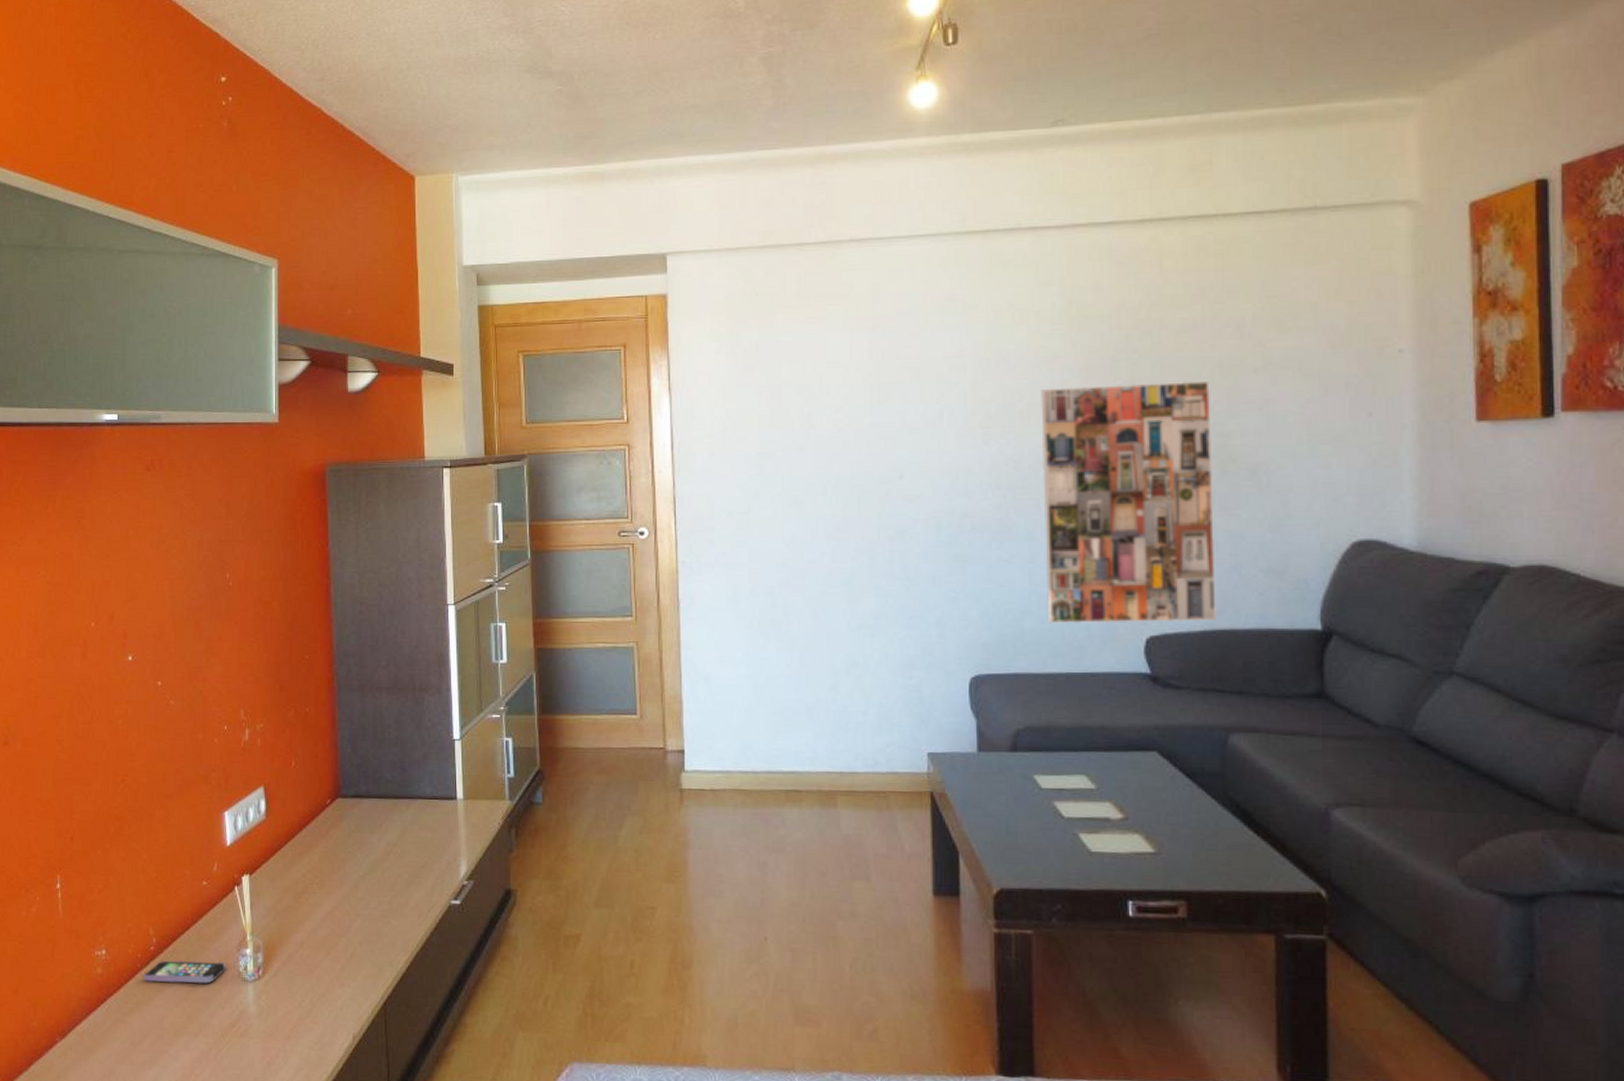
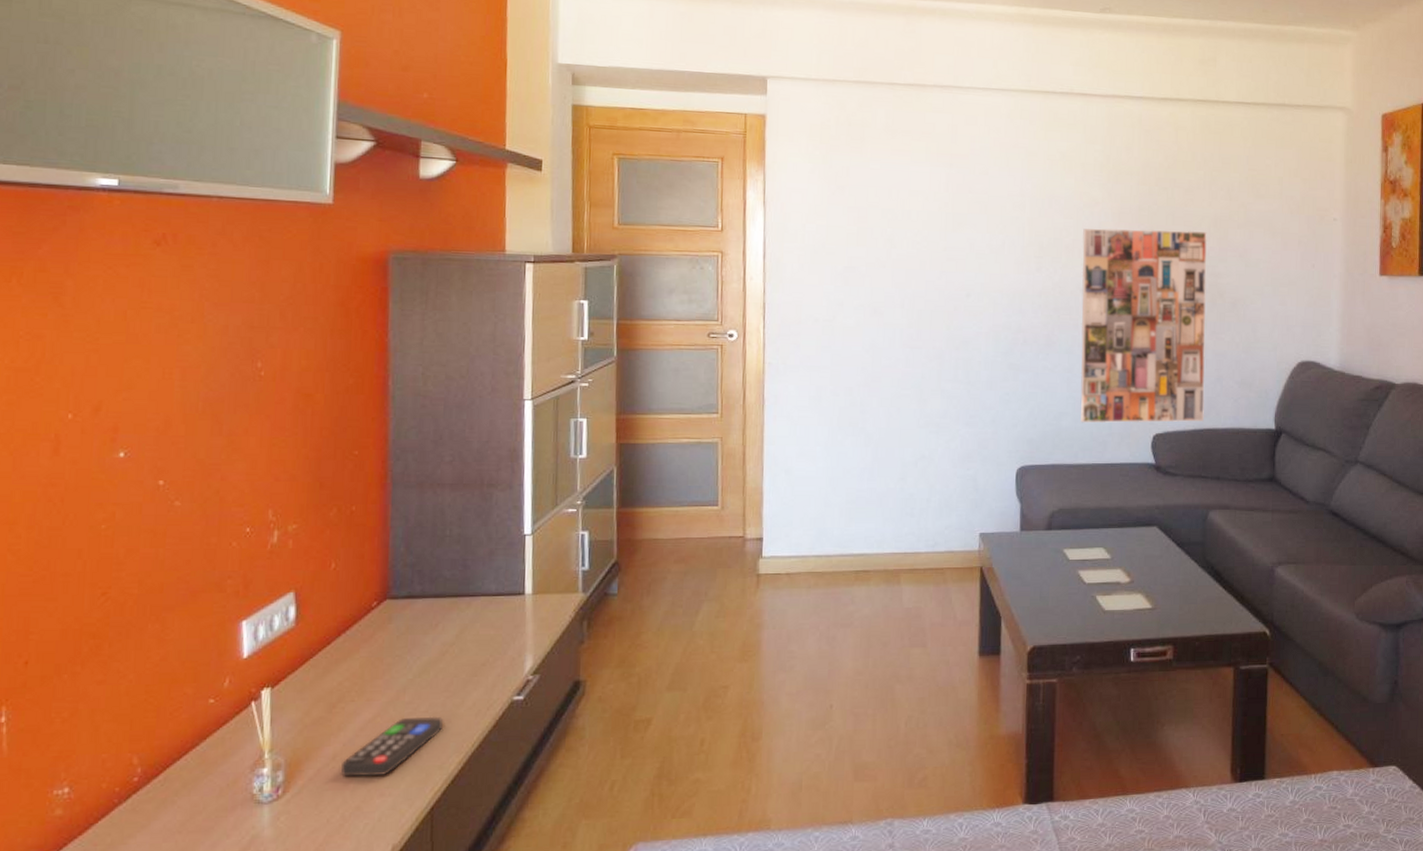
smartphone: present [144,960,226,984] -> none [122,786,235,818]
remote control: none [307,913,391,967] -> present [340,716,444,777]

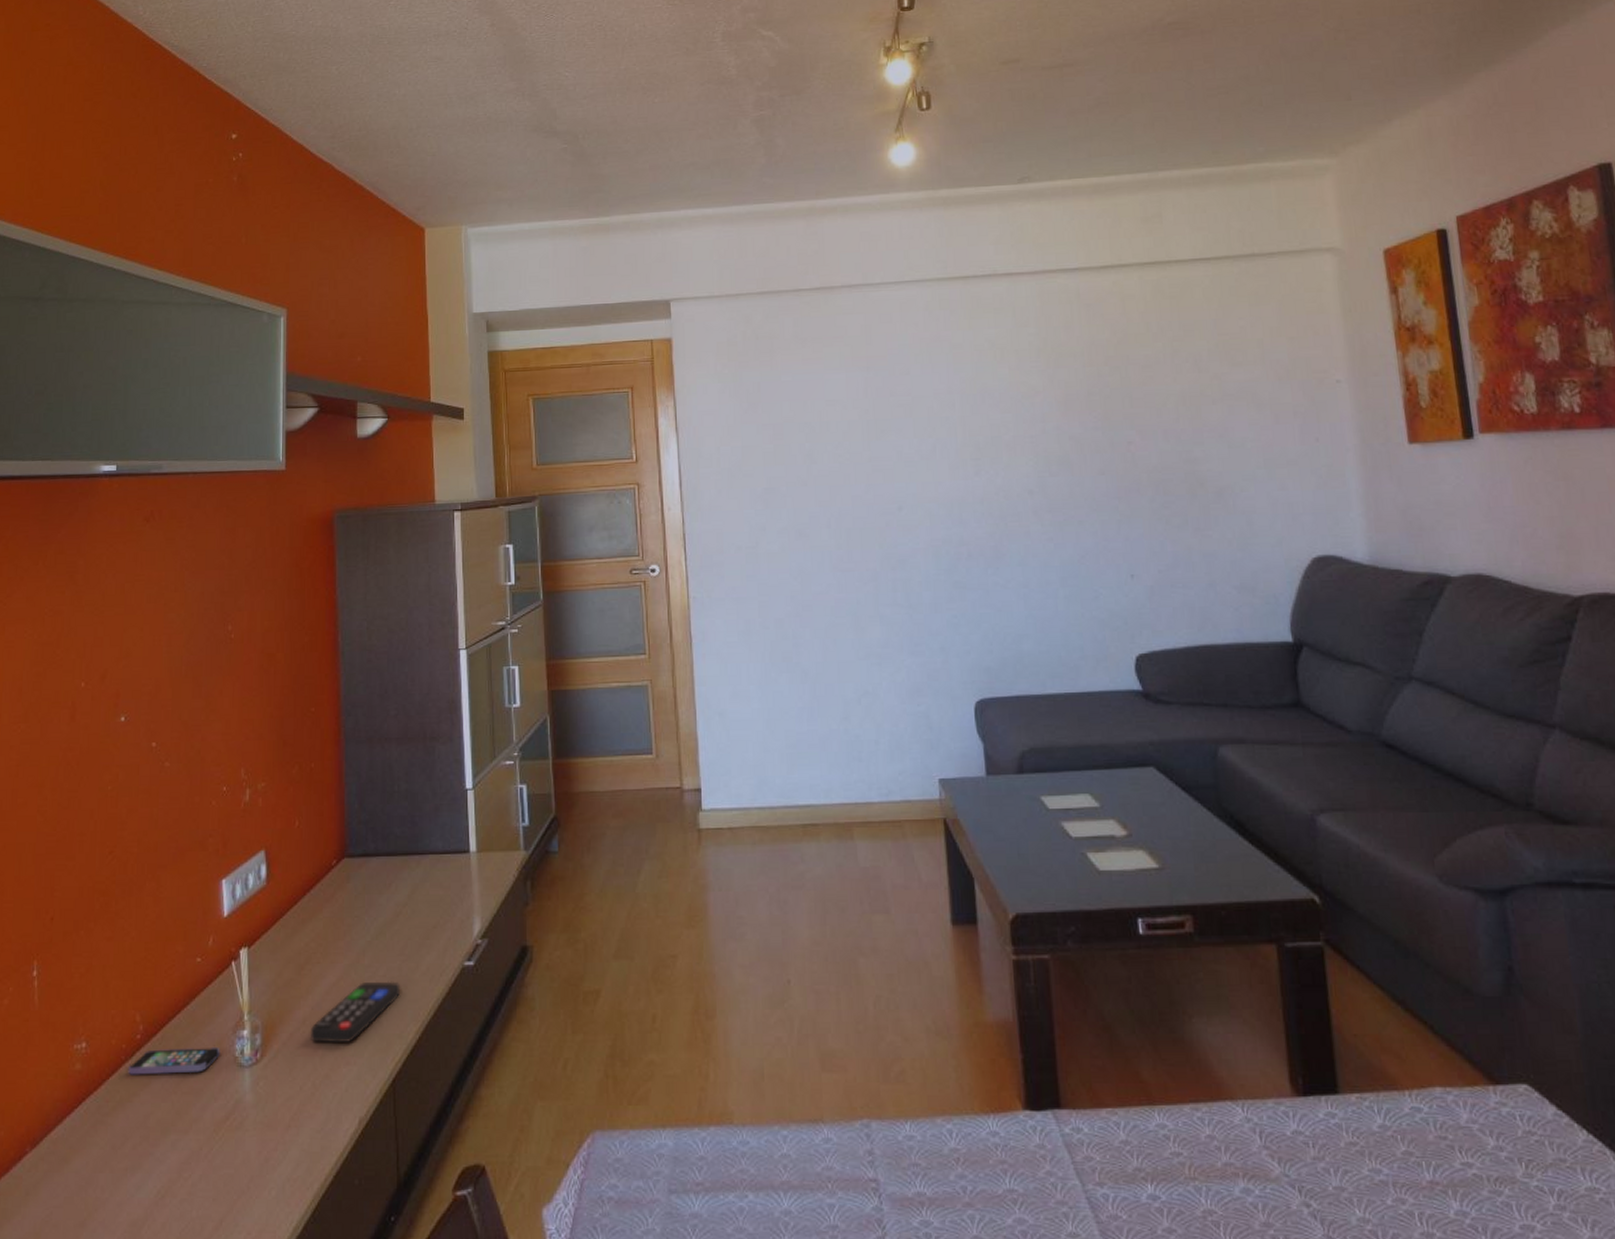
smartphone: none [122,786,235,818] -> present [128,1048,220,1075]
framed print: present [1080,228,1208,424] -> none [1024,412,1199,646]

